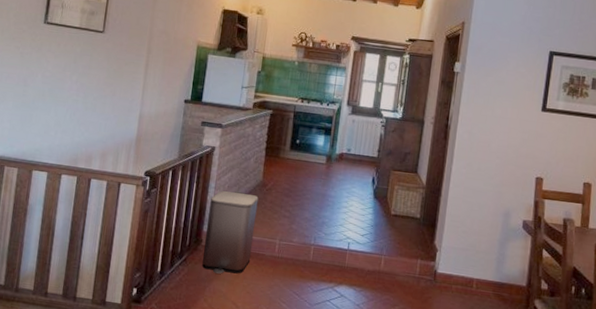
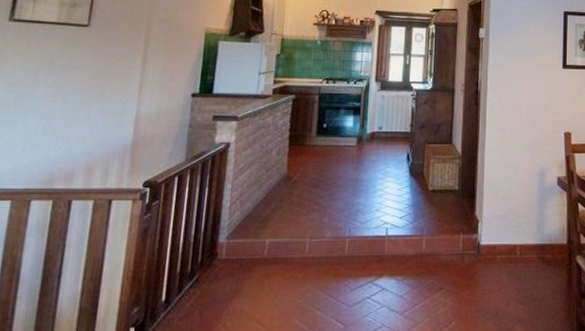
pedal bin: present [202,190,259,274] -> none [218,190,284,290]

